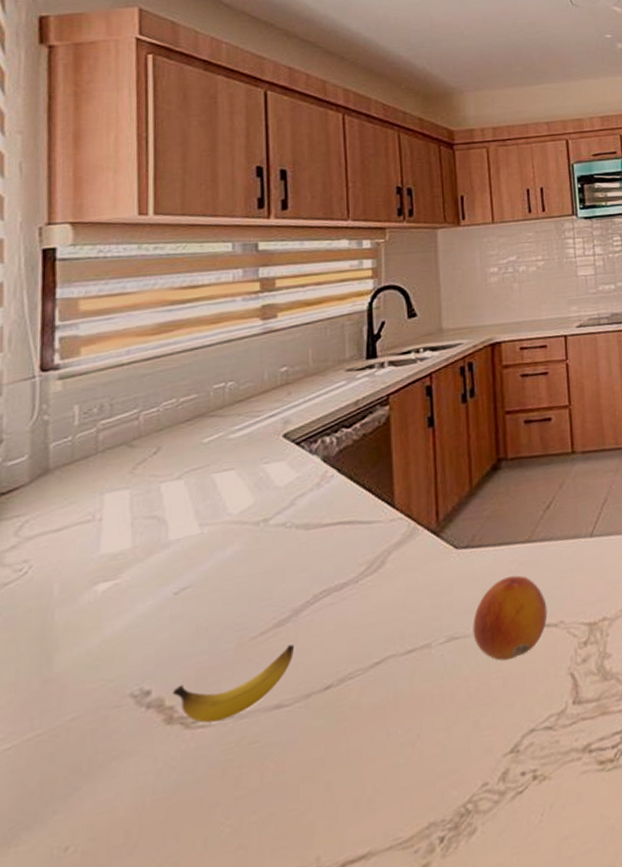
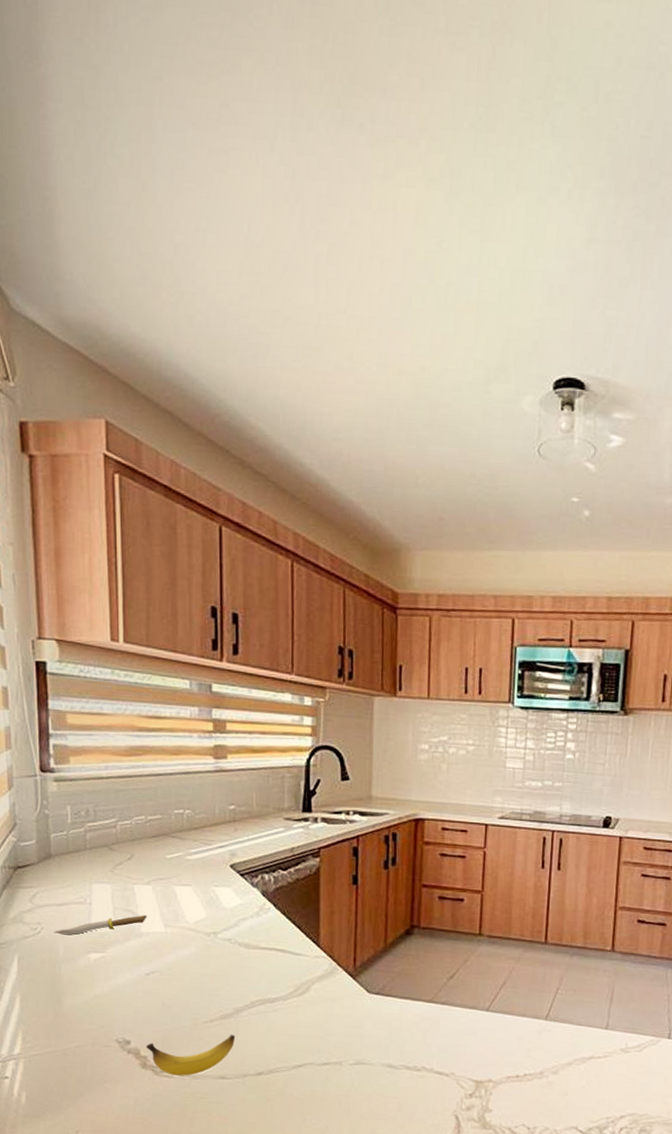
knife: none [46,518,177,570] -> present [53,915,147,935]
fruit: present [473,575,548,661] -> none [377,1026,442,1091]

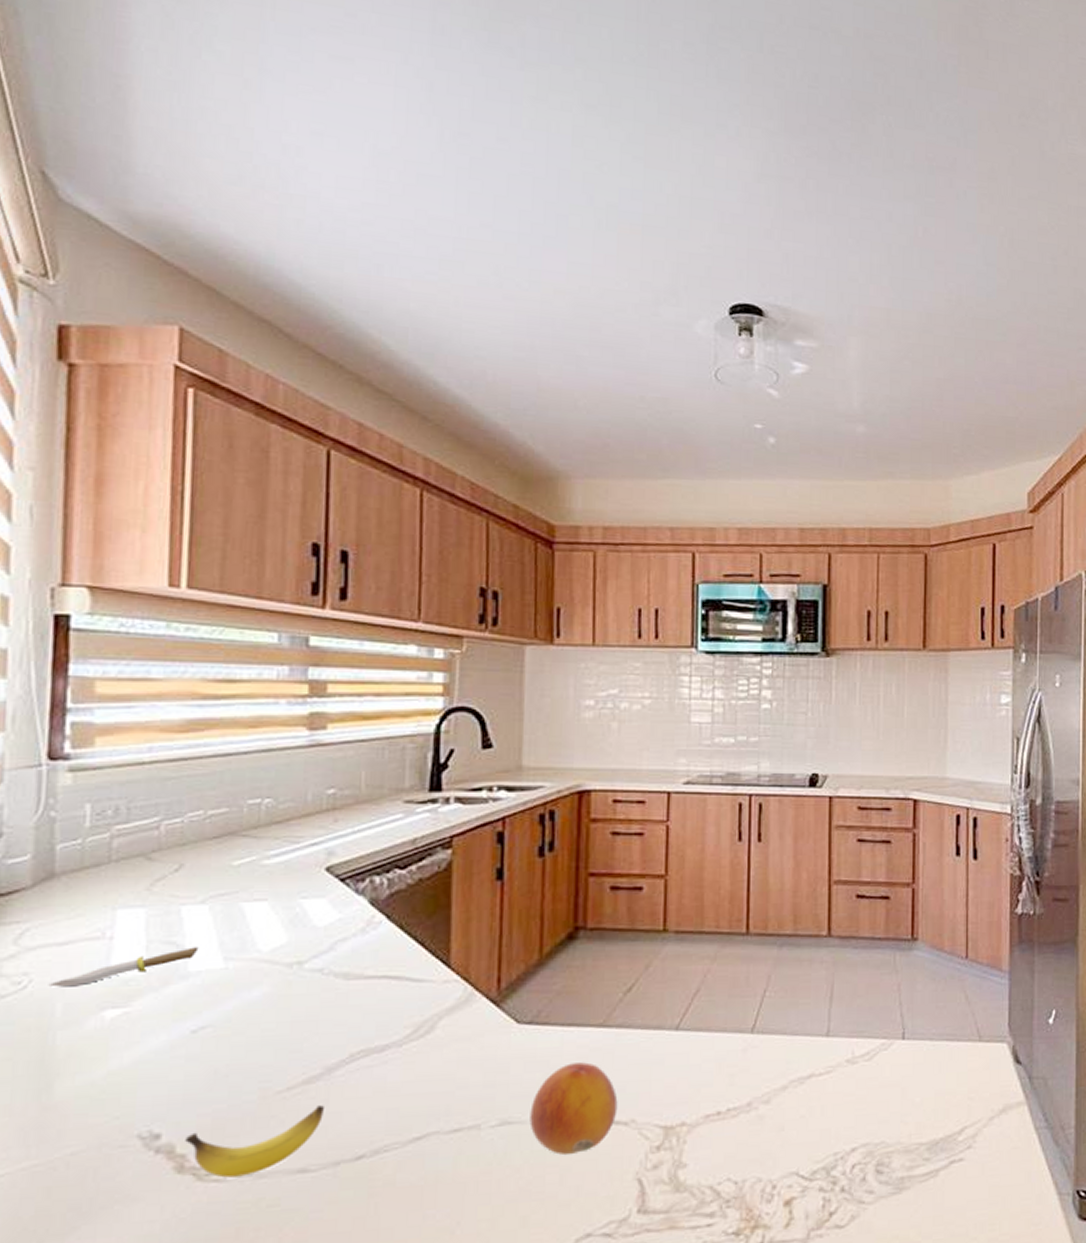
fruit: none [377,1026,442,1091] -> present [529,1062,618,1155]

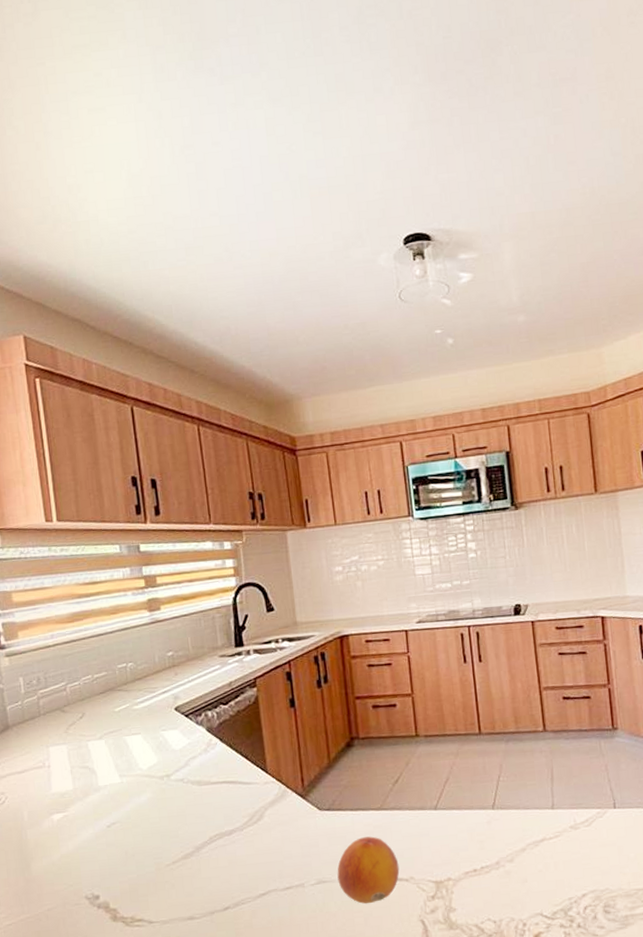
knife: present [48,947,199,987] -> none [17,769,103,801]
banana: present [185,1105,326,1178] -> none [114,873,199,924]

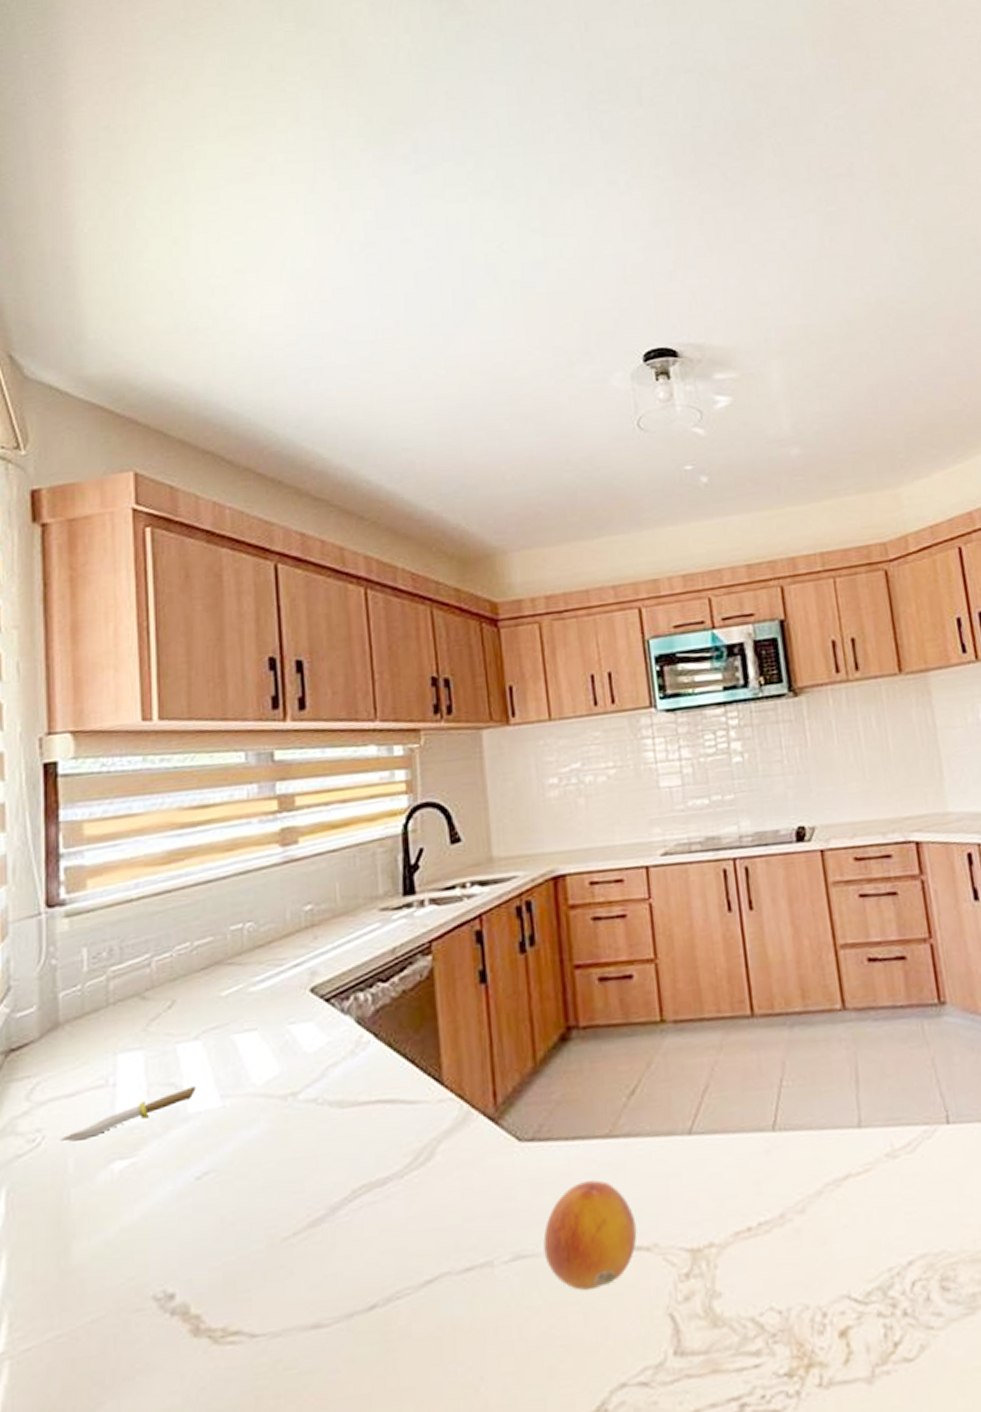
knife: none [17,769,103,801] -> present [60,1086,196,1142]

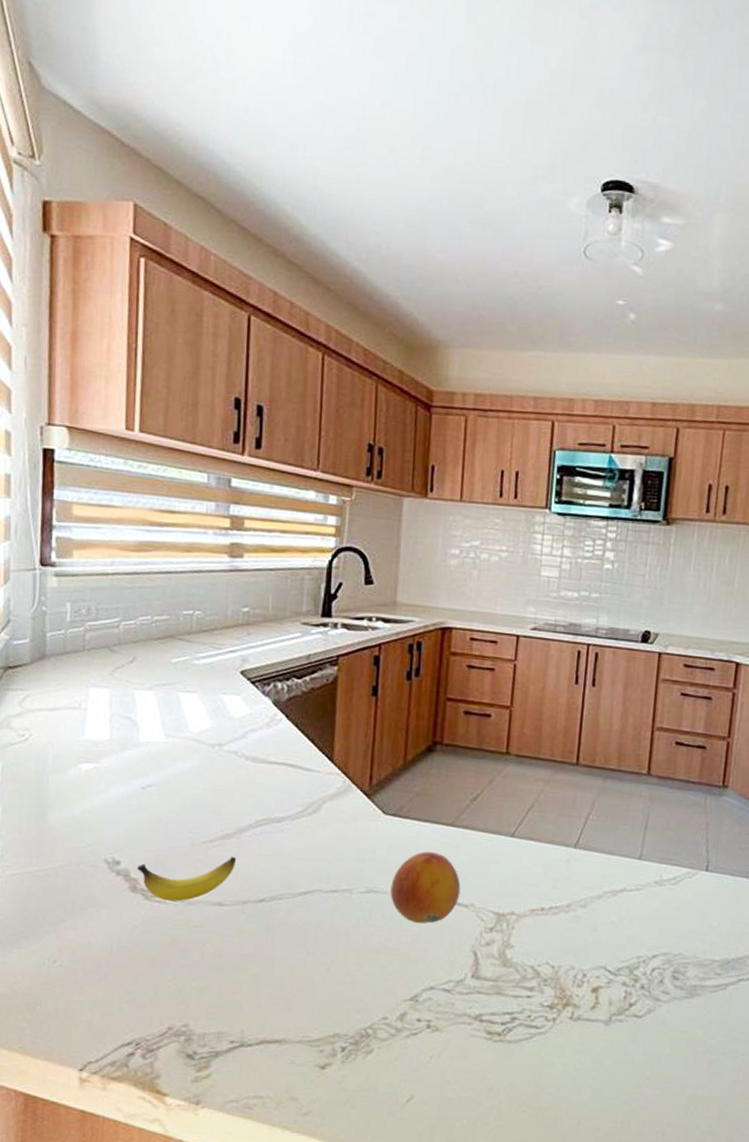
knife: present [60,1086,196,1142] -> none [43,723,147,743]
banana: none [199,1250,333,1340] -> present [137,857,237,902]

